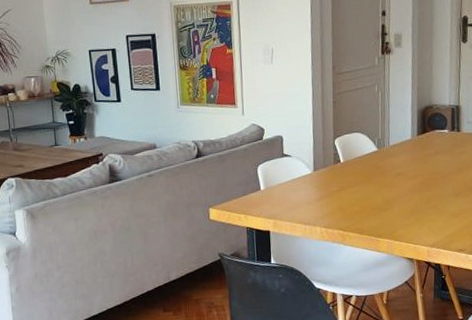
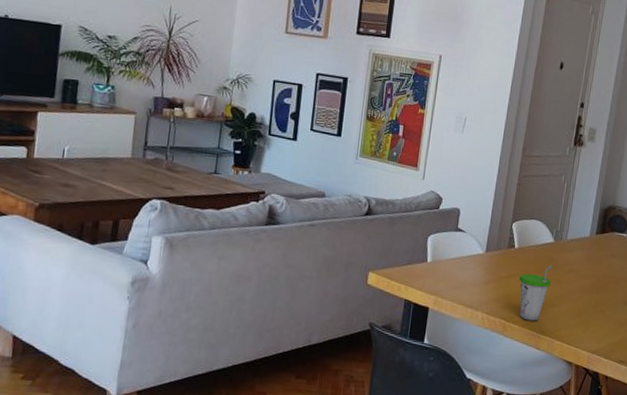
cup: none [349,172,381,228] -> present [519,265,554,321]

